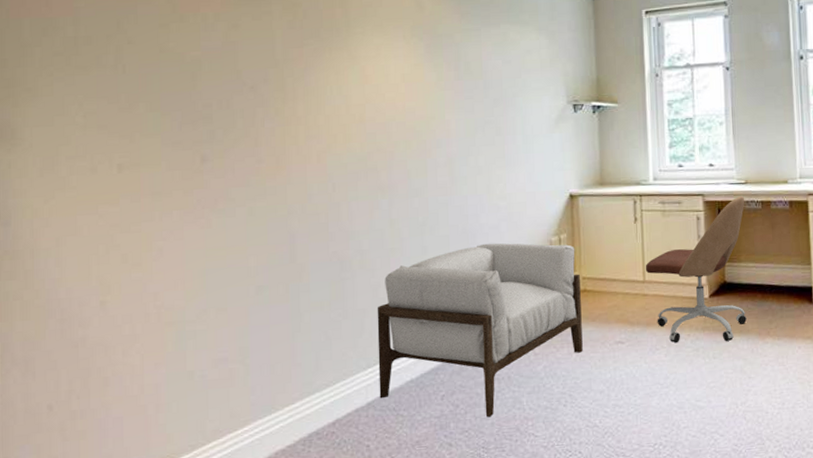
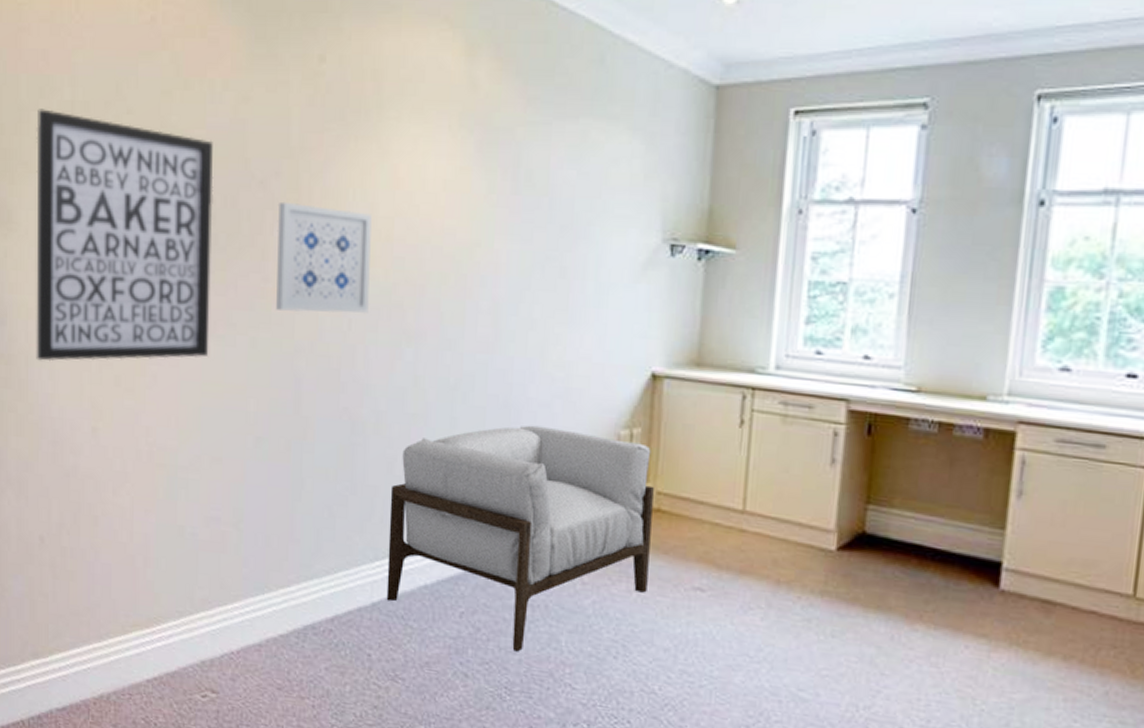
wall art: none [40,44,211,252] -> present [36,109,214,362]
wall art: none [267,100,350,183] -> present [276,201,372,314]
office chair: present [645,195,747,343] -> none [747,409,913,618]

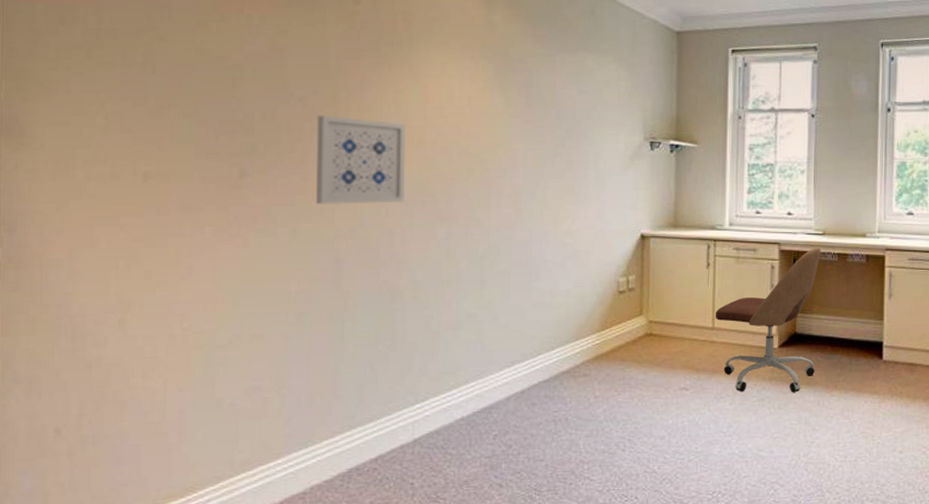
wall art: present [36,109,214,362] -> none [52,34,252,263]
armchair: present [386,425,654,652] -> none [427,280,647,459]
office chair: none [747,409,913,618] -> present [715,246,822,393]

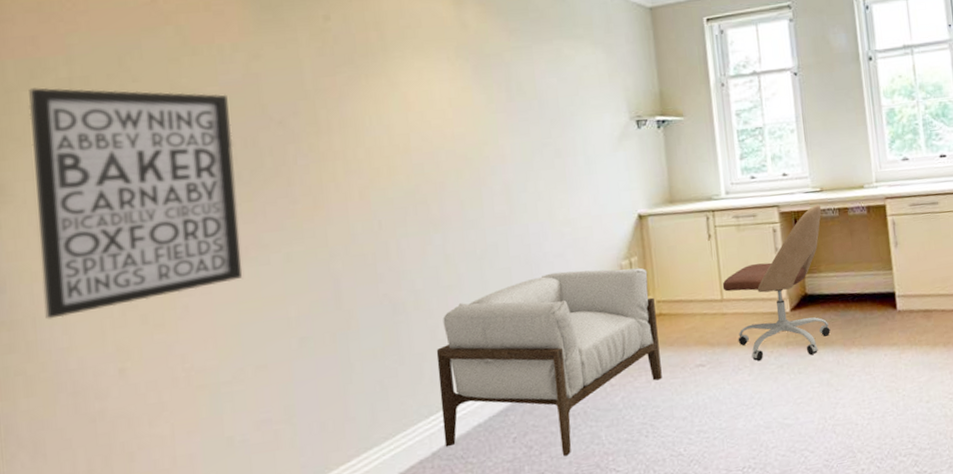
wall art: none [52,34,252,263] -> present [29,88,243,319]
wall art: present [316,115,406,204] -> none [298,133,397,225]
armchair: none [427,280,647,459] -> present [436,268,662,456]

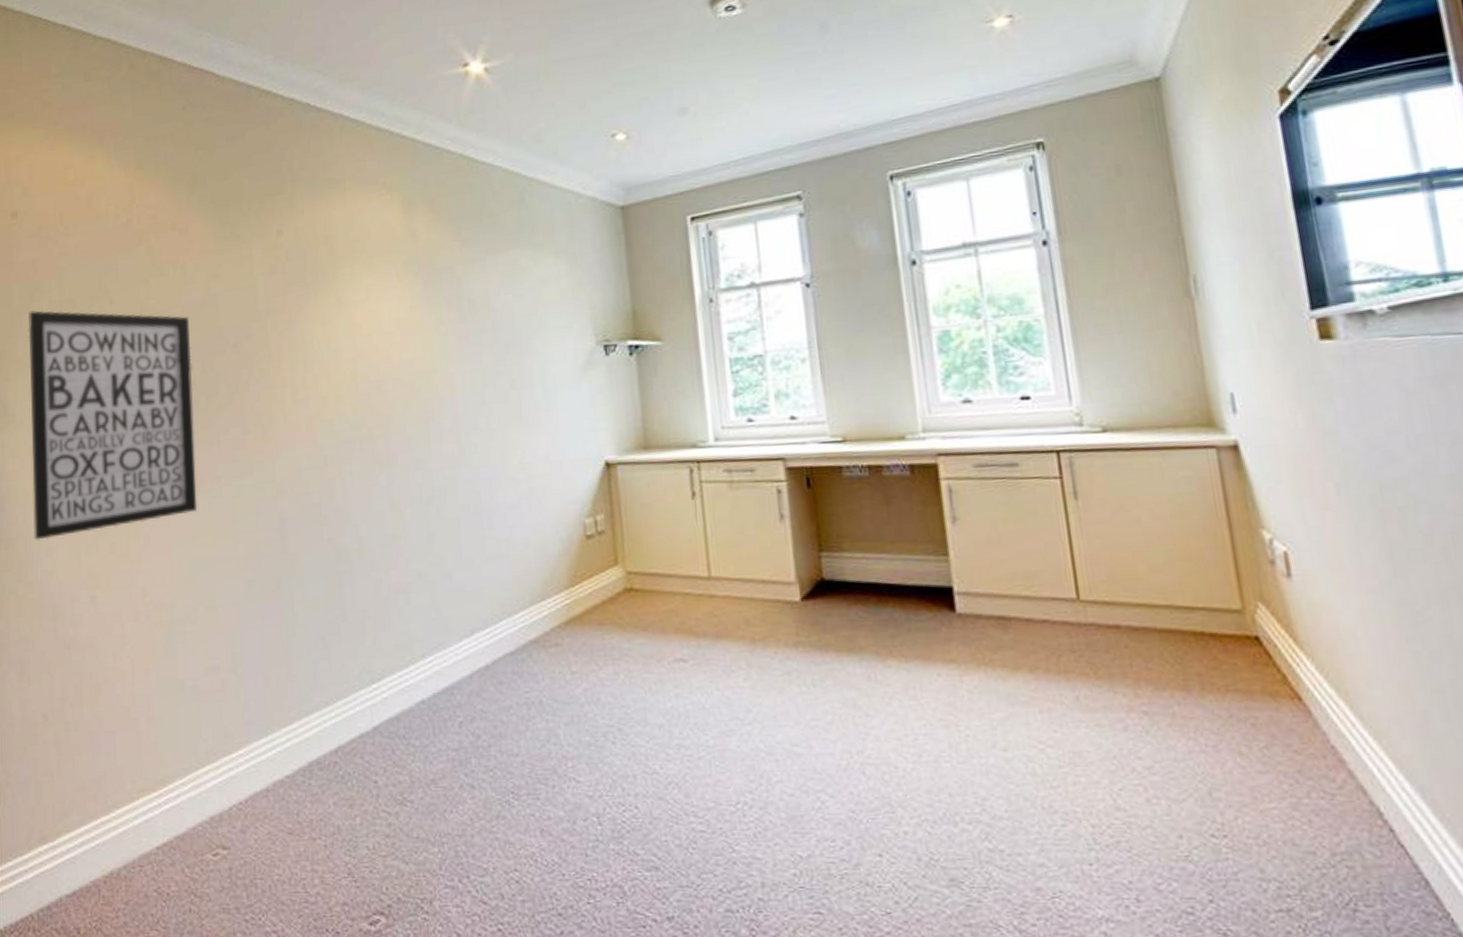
armchair: present [436,268,662,456] -> none [379,527,633,753]
office chair: present [722,204,831,362] -> none [709,458,858,664]

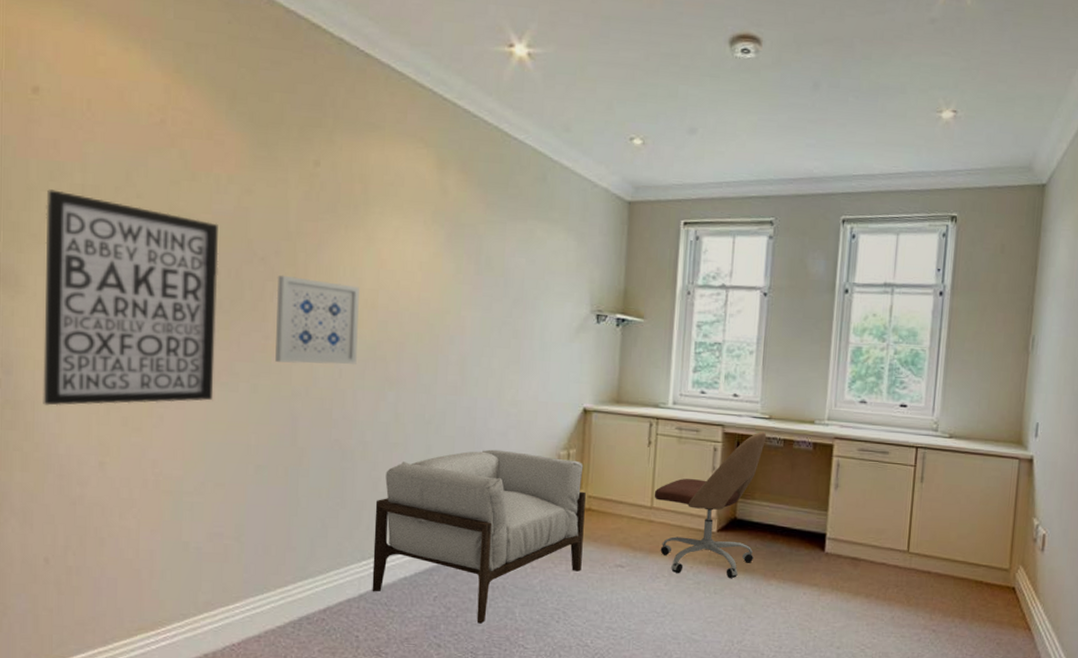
wall art: none [250,358,343,458] -> present [275,275,359,365]
armchair: none [379,527,633,753] -> present [372,449,586,624]
office chair: none [709,458,858,664] -> present [654,431,767,579]

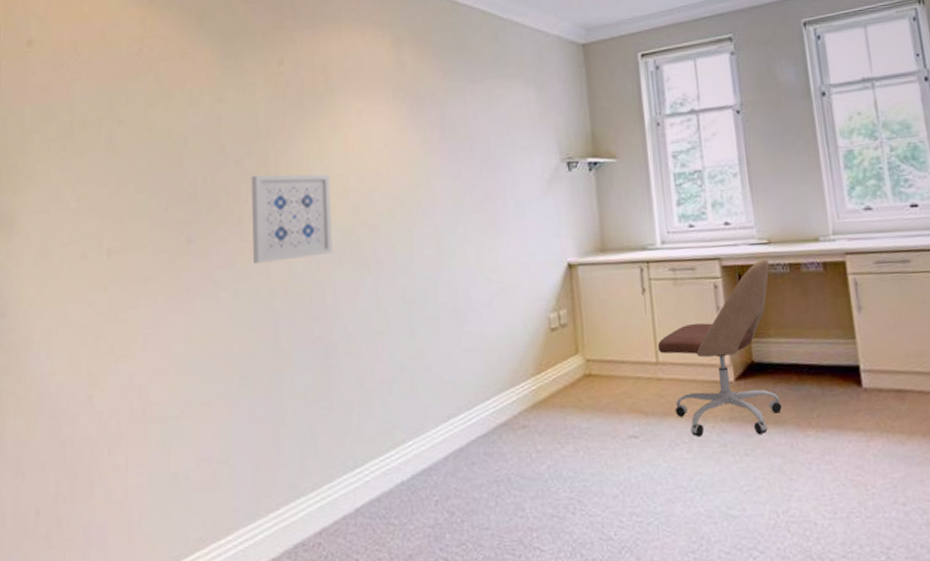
wall art: present [43,189,219,406] -> none [35,130,196,344]
armchair: present [372,449,586,624] -> none [363,321,591,527]

